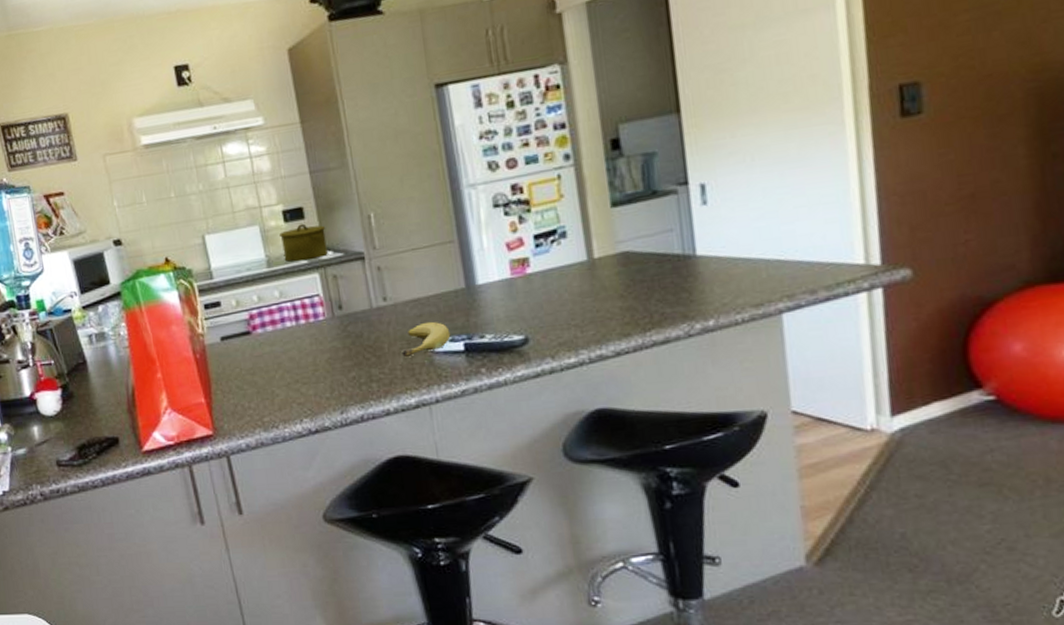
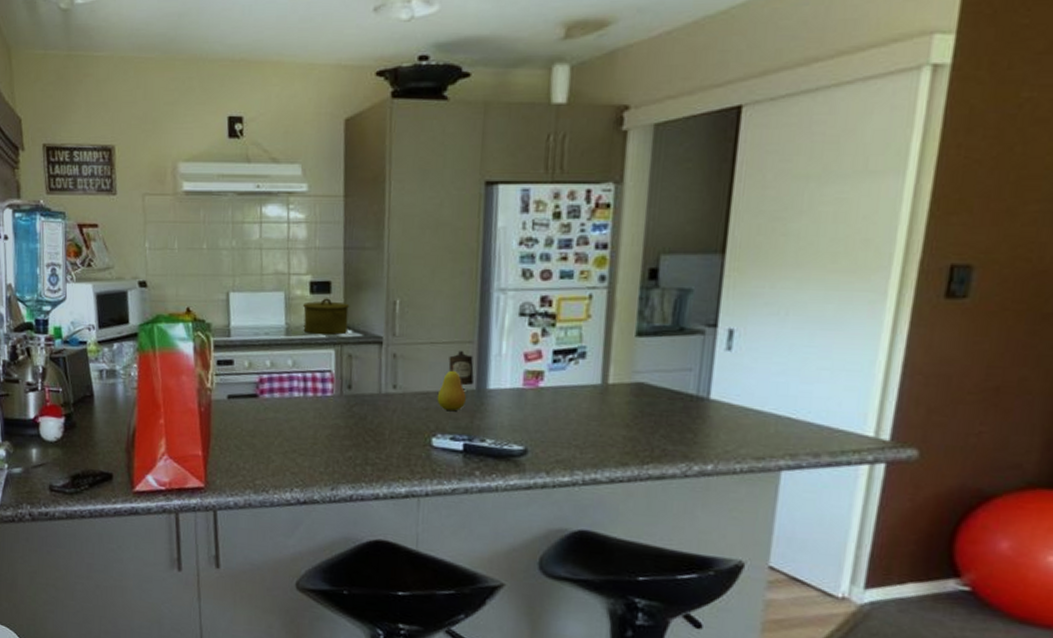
fruit: present [401,321,451,358] -> none [401,416,453,448]
fruit: none [428,268,458,314] -> present [437,366,466,412]
canister: none [432,252,461,286] -> present [449,351,474,386]

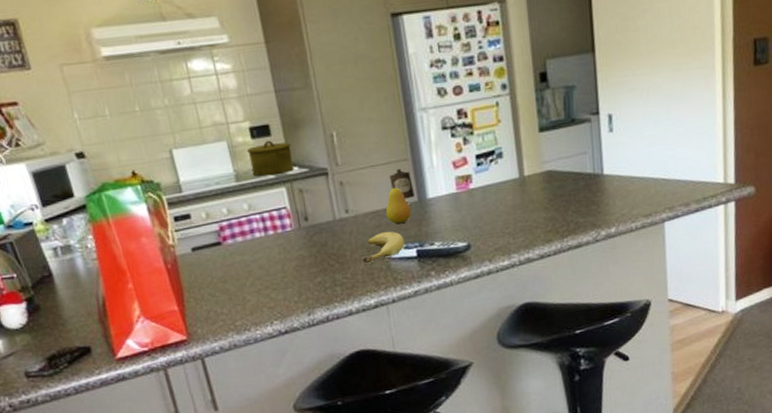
fruit: none [401,416,453,448] -> present [362,231,405,264]

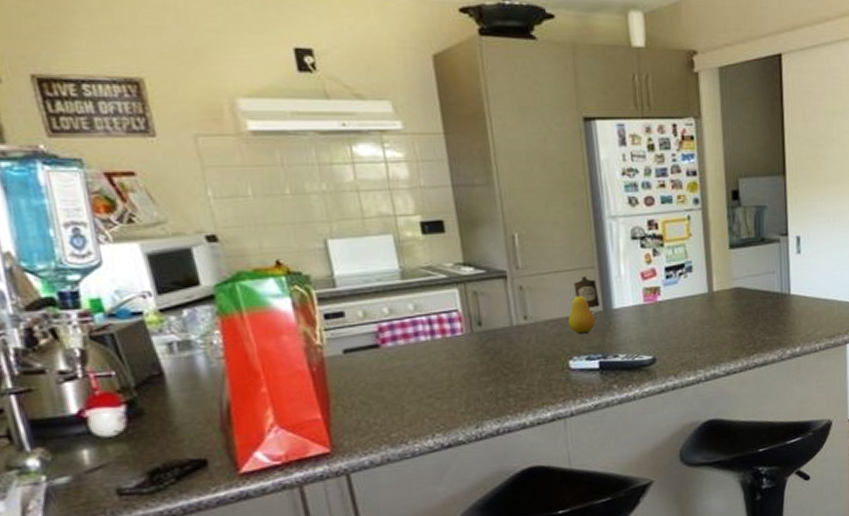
cooking pot: present [246,140,294,177] -> none [415,237,469,276]
fruit: present [362,231,405,264] -> none [540,340,587,374]

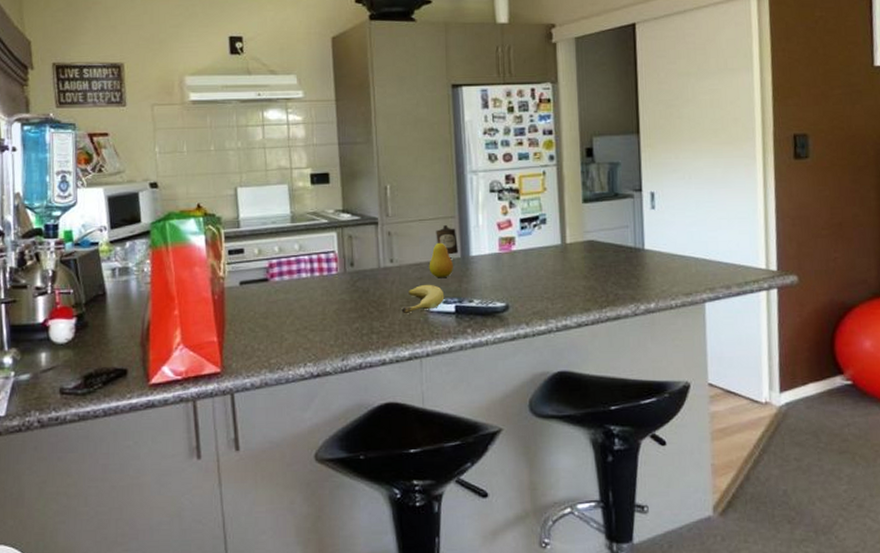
fruit: none [540,340,587,374] -> present [401,284,445,314]

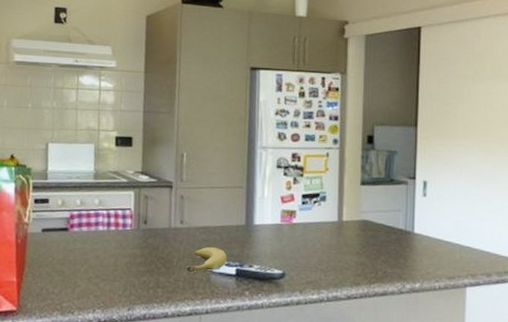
fruit: present [429,238,453,278] -> none [215,206,238,243]
canister: present [436,225,458,255] -> none [224,194,244,222]

